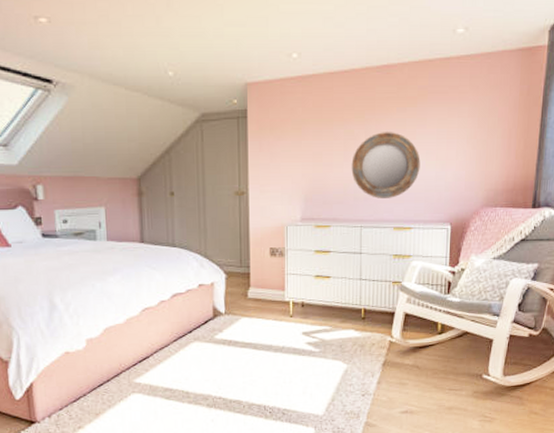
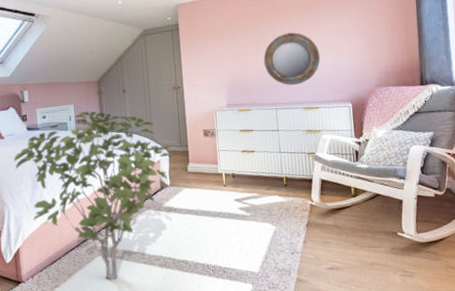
shrub: none [24,217,231,421] -> present [13,111,174,280]

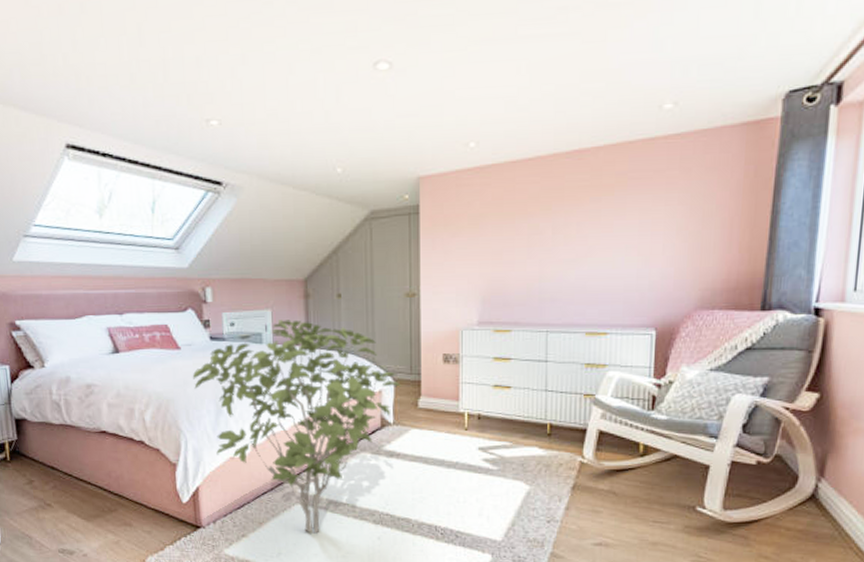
home mirror: present [263,32,320,85] -> none [536,225,619,300]

